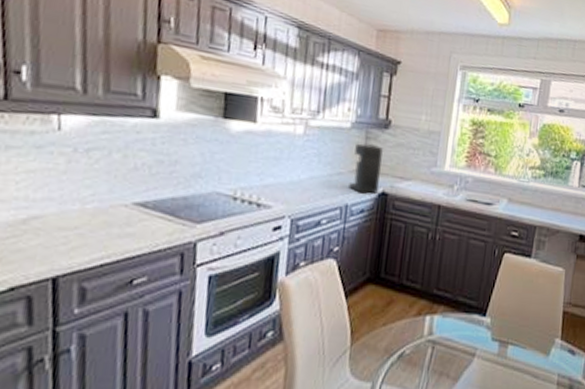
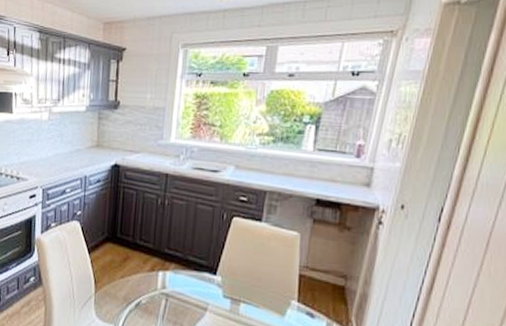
coffee maker: present [349,143,384,194] -> none [86,123,115,166]

